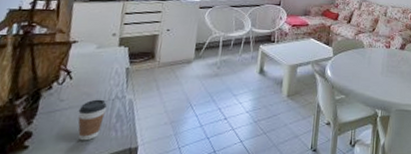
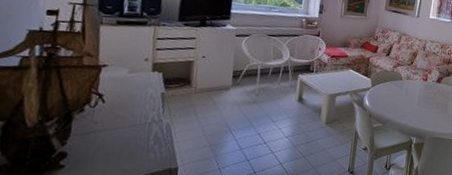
coffee cup: present [77,99,107,141] -> none [114,122,144,162]

